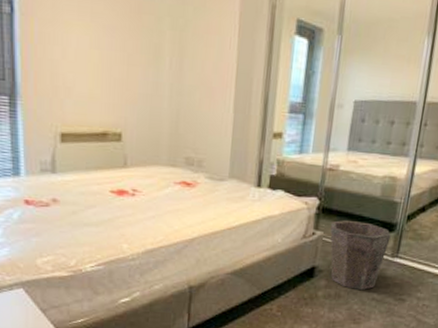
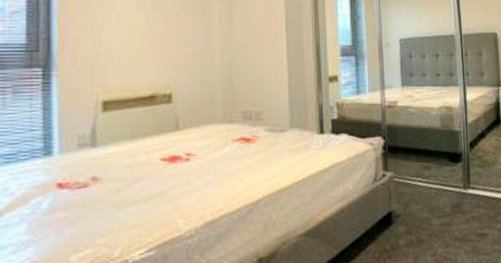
waste bin: present [330,220,391,290] -> none [399,156,459,231]

